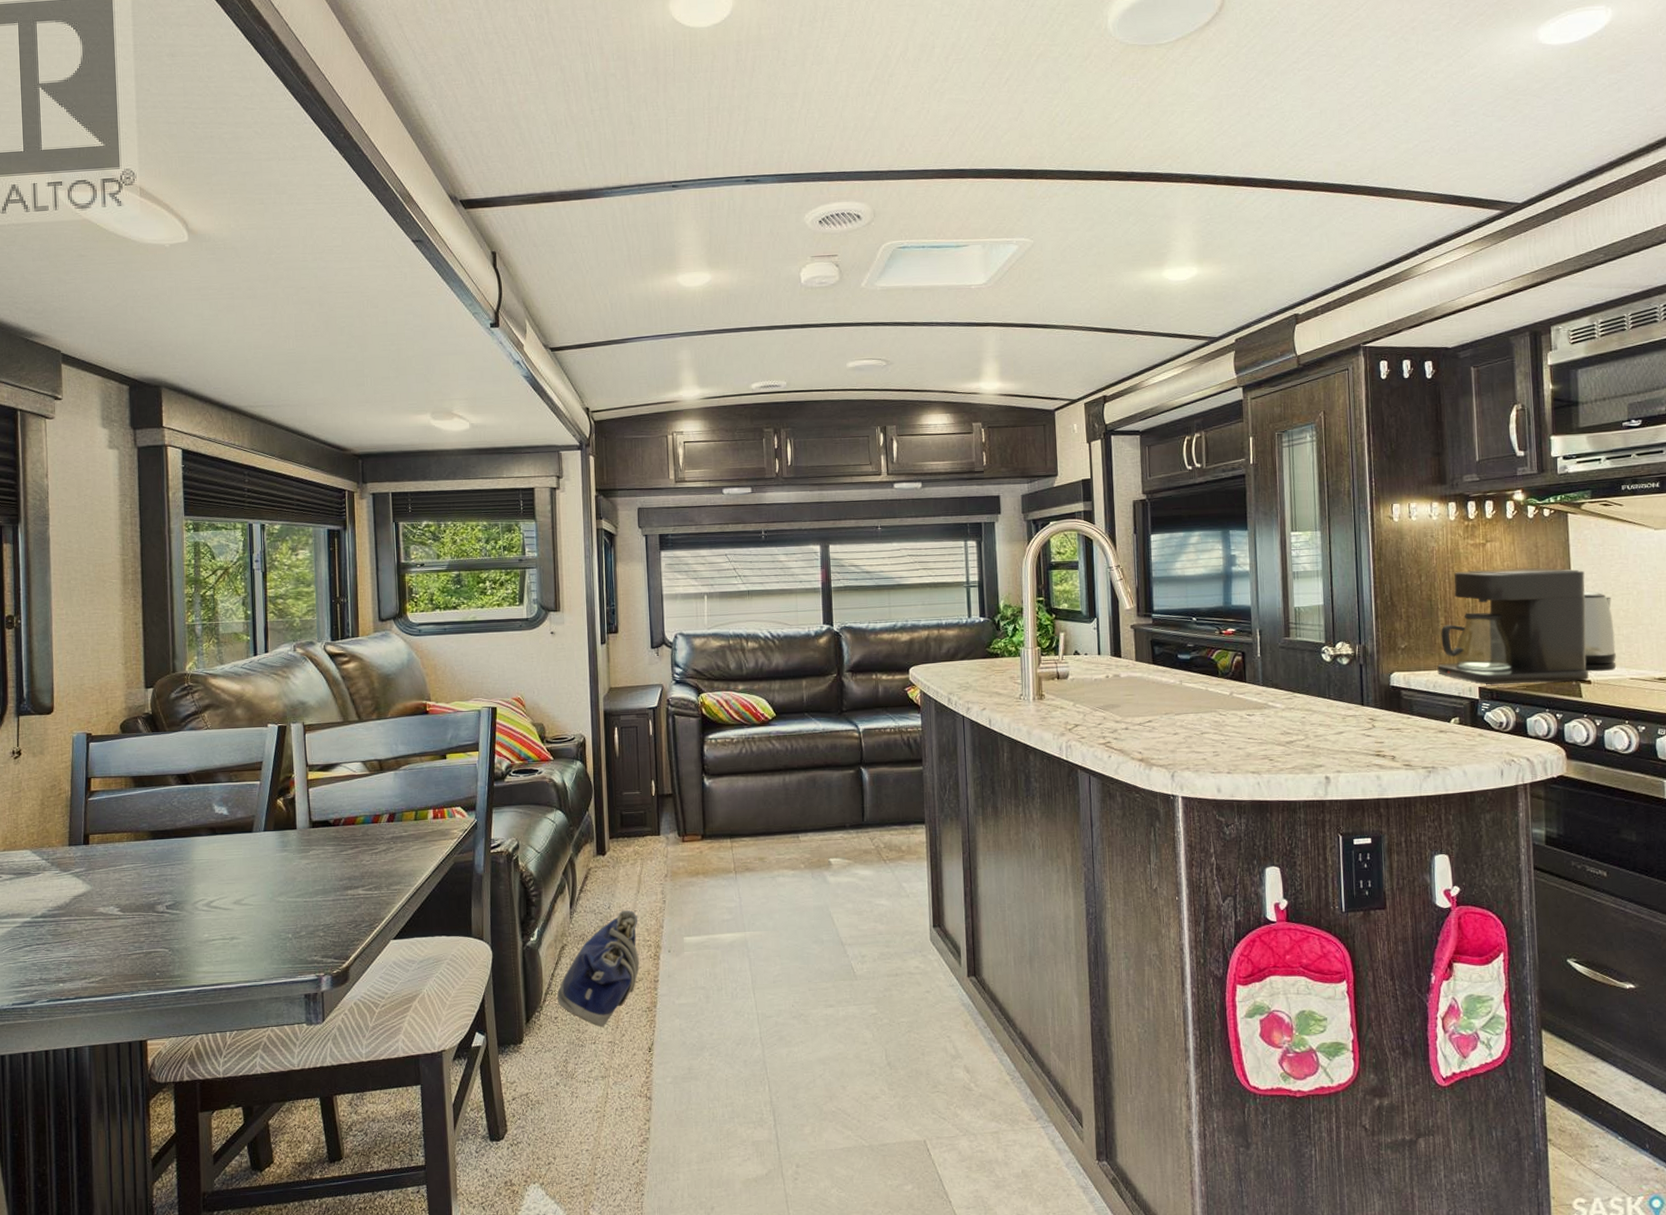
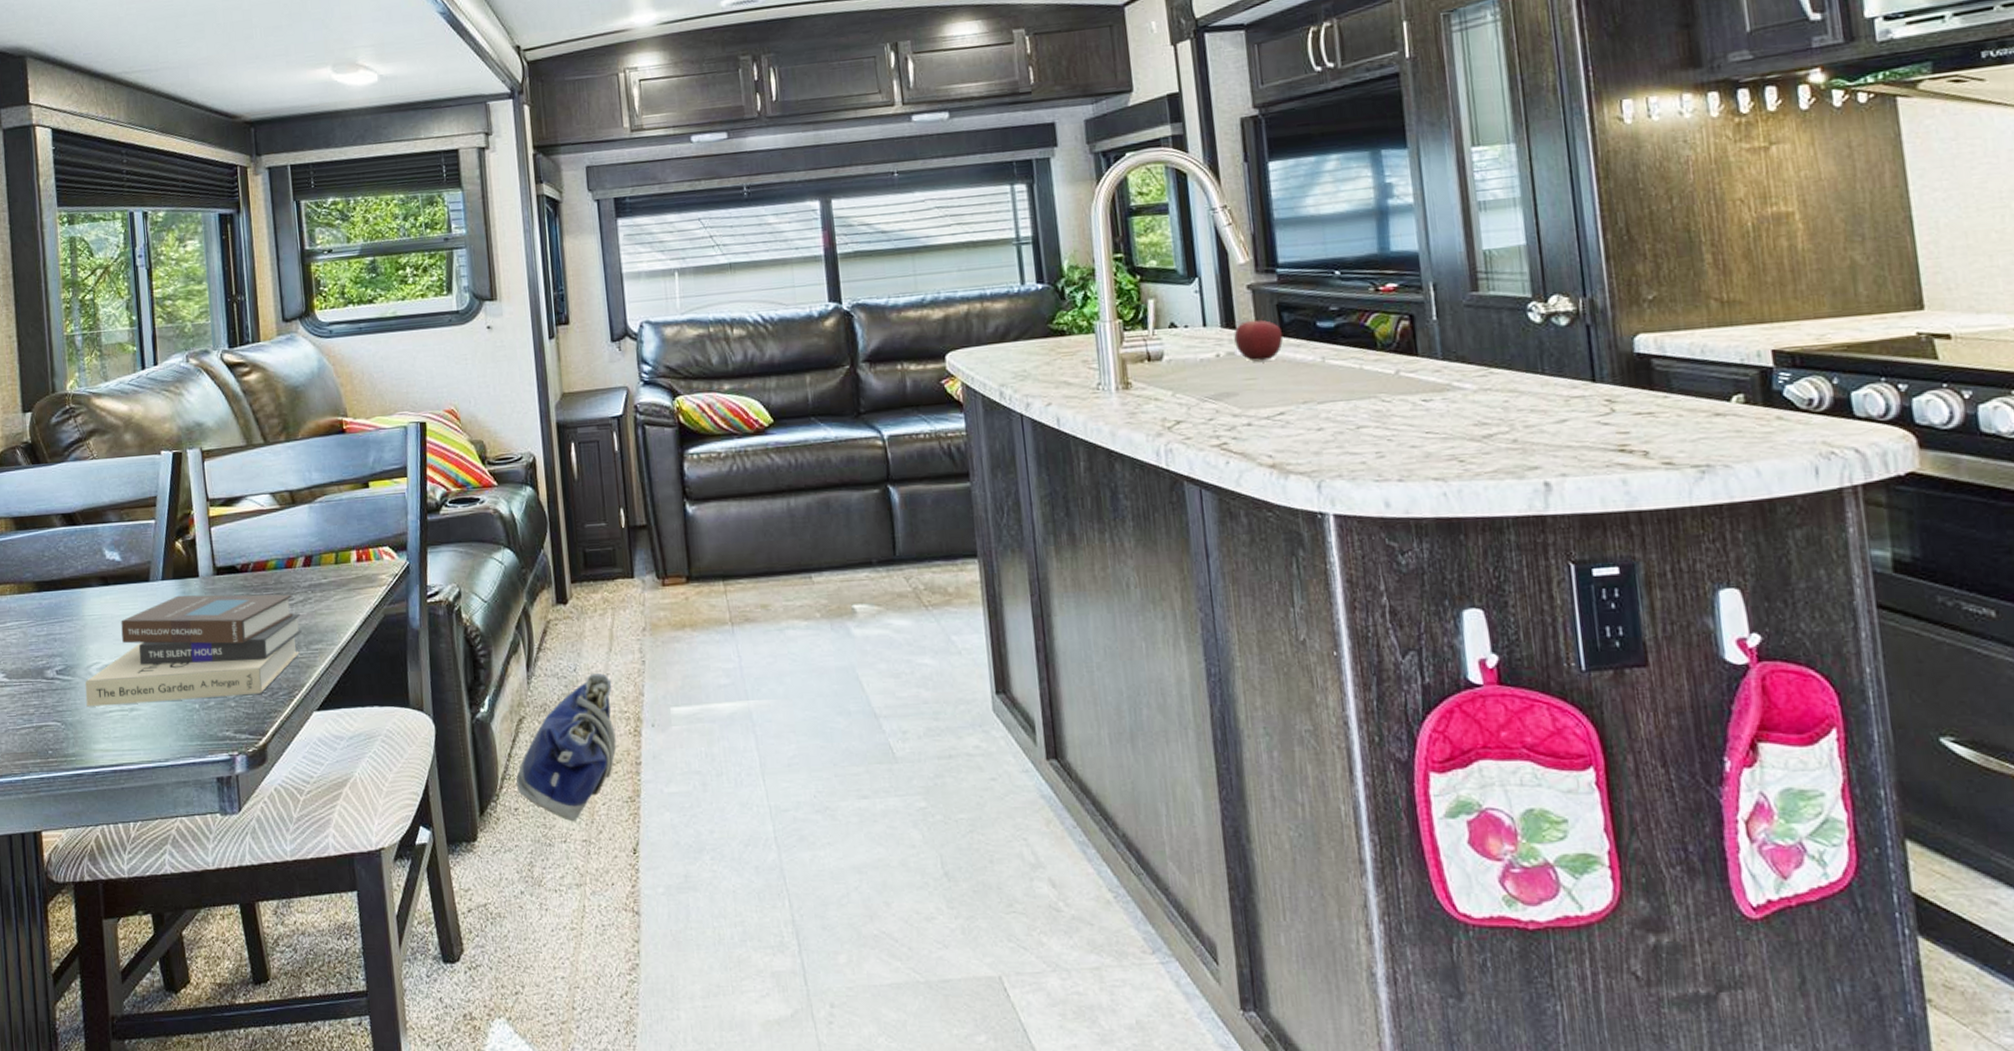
books: none [191,844,384,936] -> present [84,594,302,707]
fruit: none [1119,649,1154,682] -> present [1234,316,1284,362]
coffee maker: present [1437,568,1589,684] -> none [1705,176,1947,346]
kettle: present [1583,591,1617,672] -> none [1929,206,1991,321]

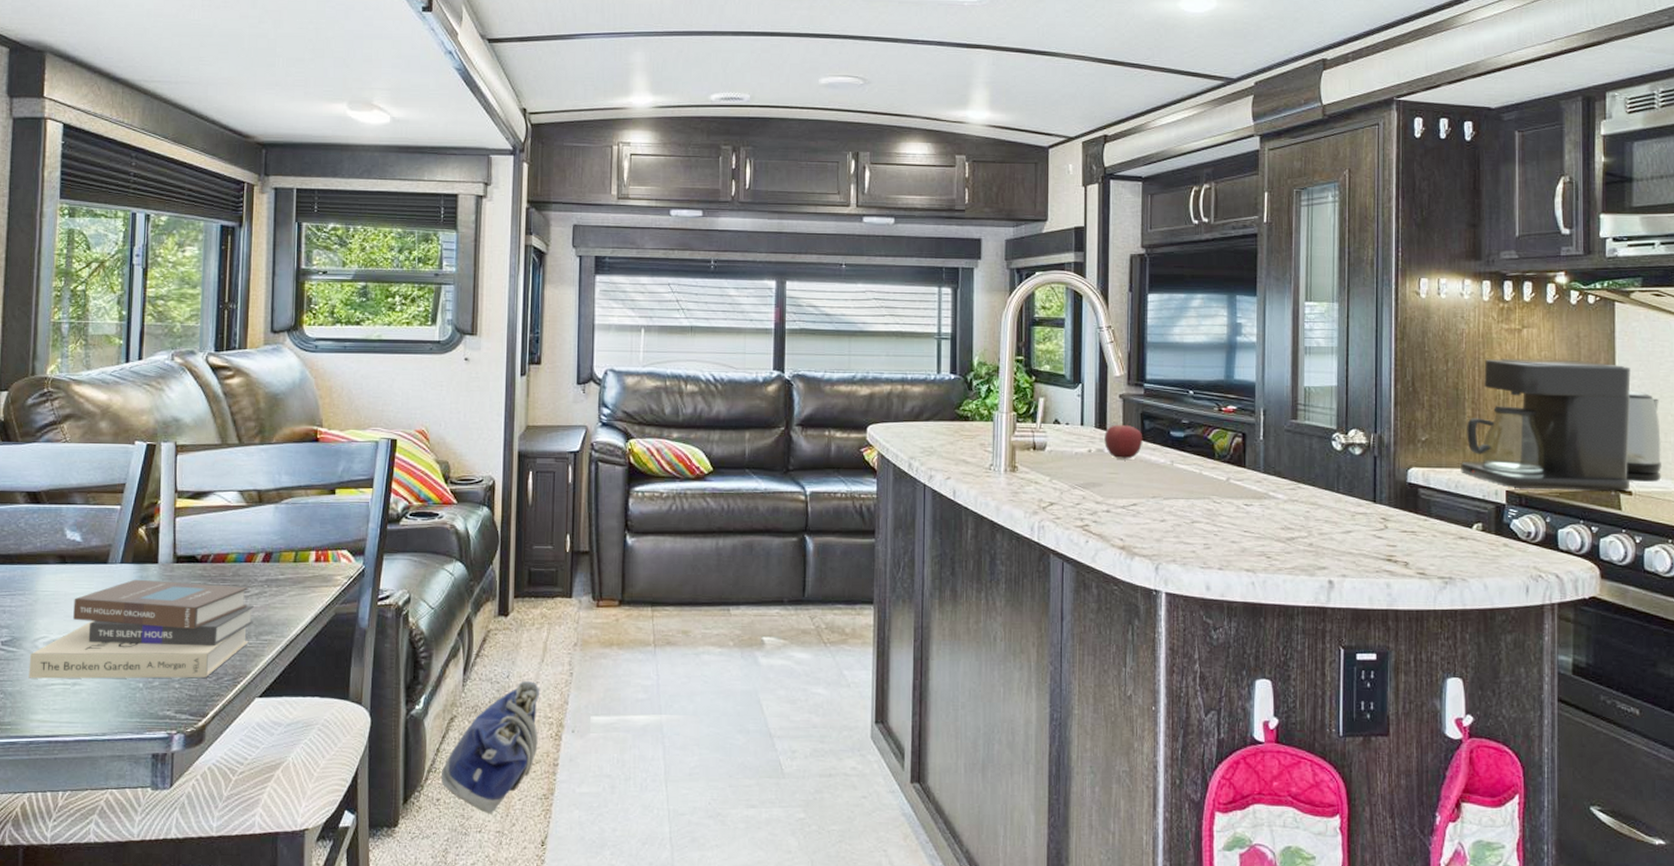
coffee maker: none [1705,176,1947,346] -> present [1461,358,1631,491]
kettle: none [1929,206,1991,321] -> present [1625,390,1661,482]

